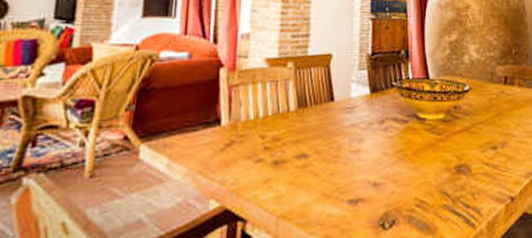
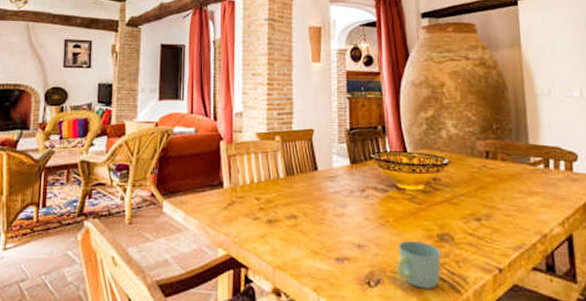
mug: none [413,174,458,226] -> present [397,240,441,289]

